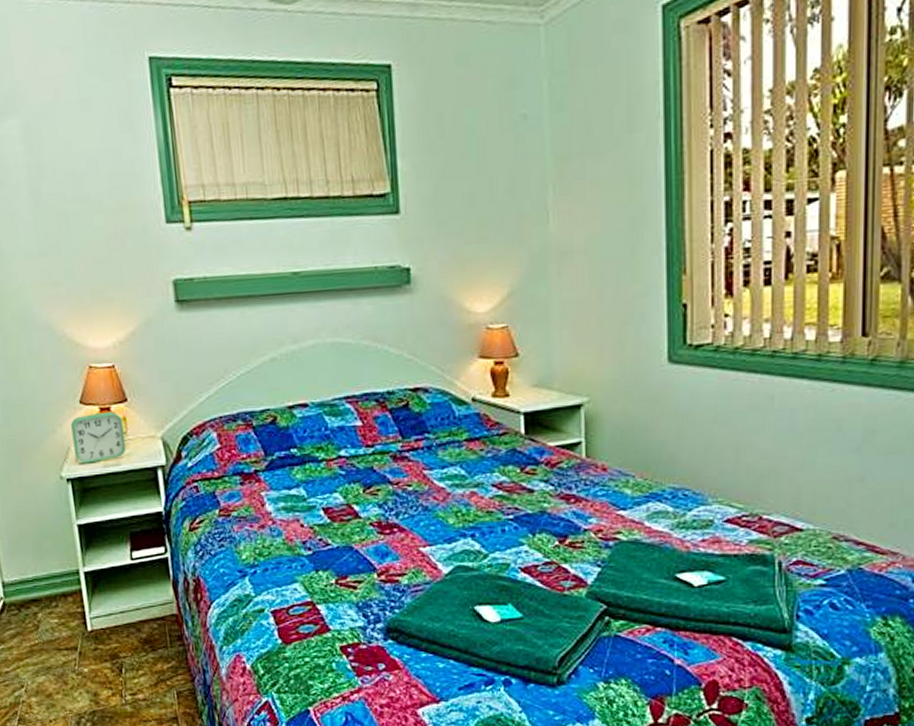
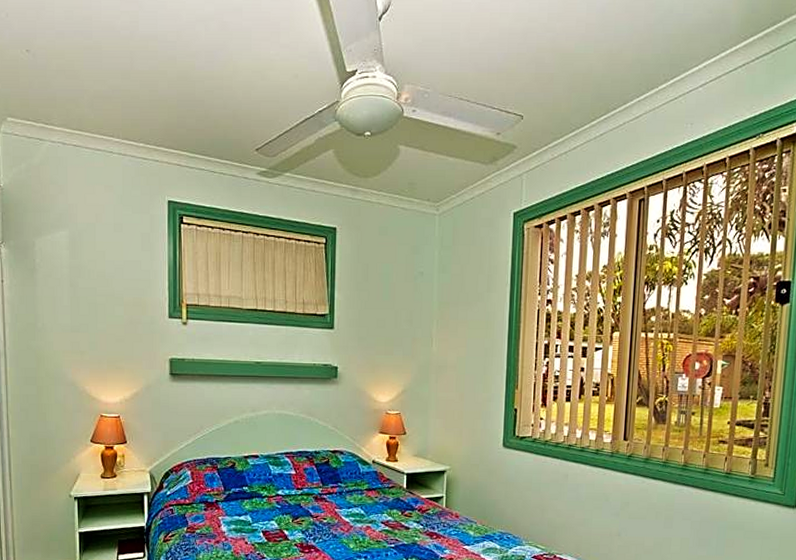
alarm clock: present [71,411,126,464] -> none [82,449,122,487]

